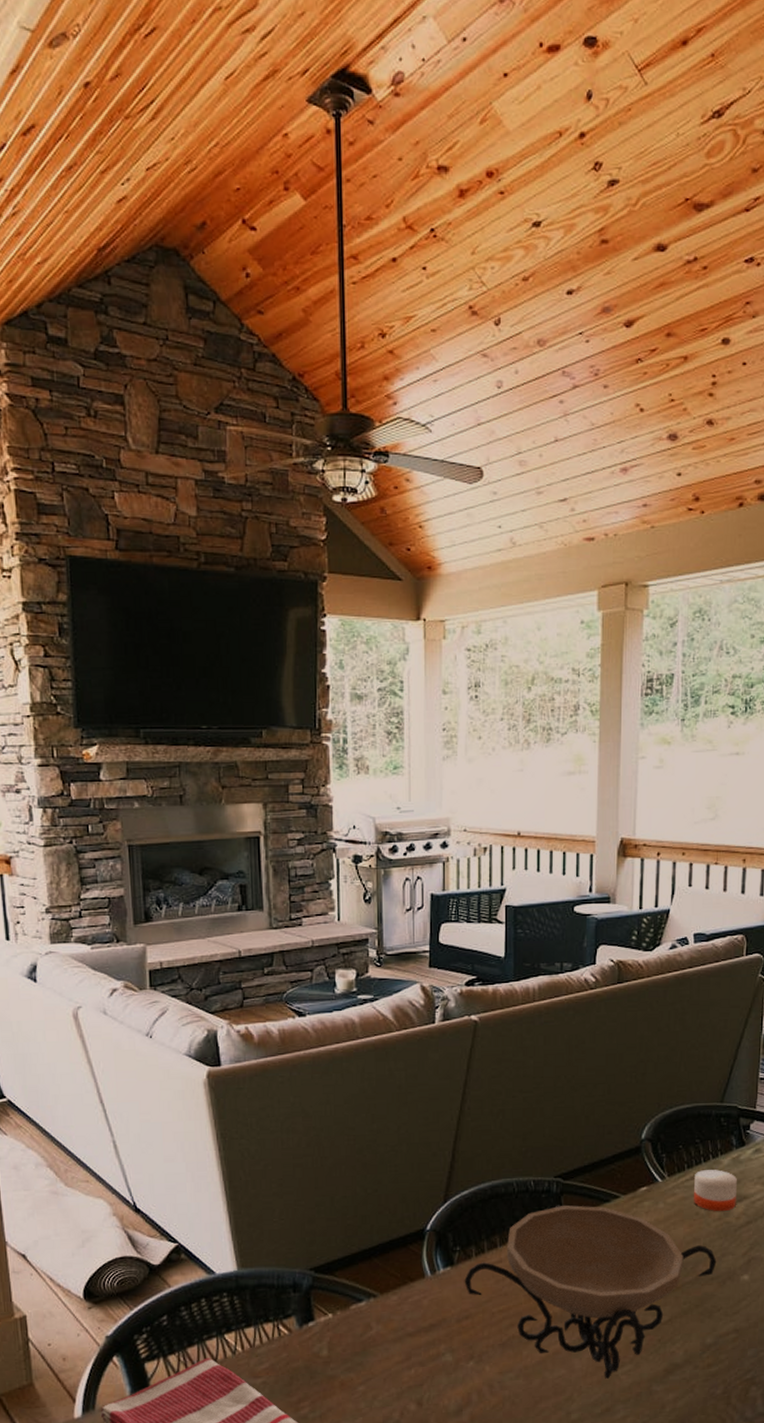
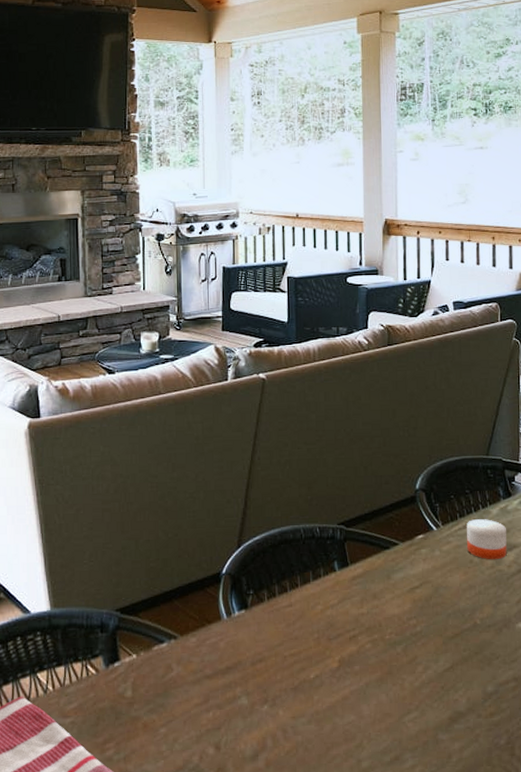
decorative bowl: present [464,1205,717,1379] -> none [257,551,493,726]

